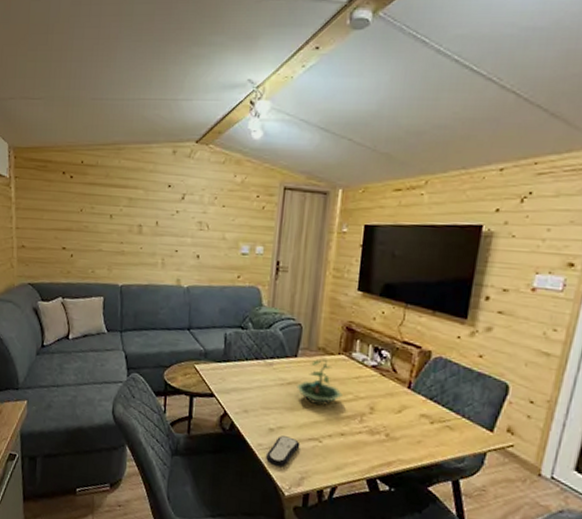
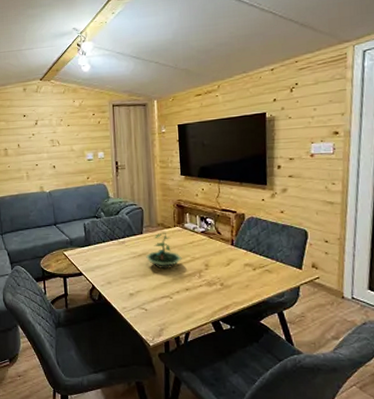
remote control: present [266,435,300,467] -> none [131,298,156,324]

